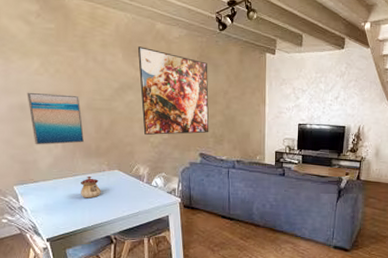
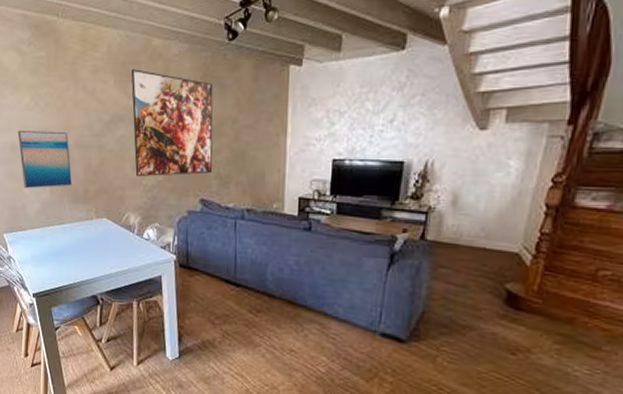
teapot: present [81,175,101,199] -> none [67,224,88,251]

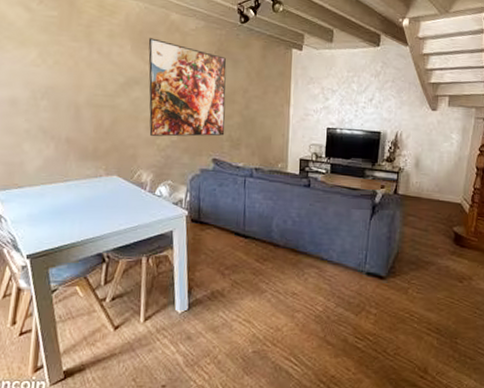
wall art: present [17,130,73,189] -> none [19,85,81,145]

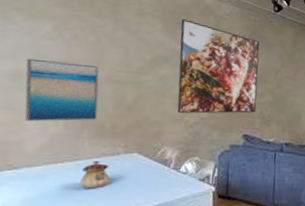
wall art: none [19,85,81,145] -> present [24,58,99,122]
teapot: none [71,181,96,208] -> present [80,160,111,189]

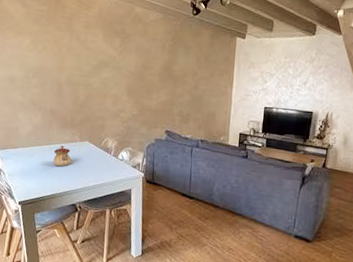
wall art: present [24,58,99,122] -> none [16,66,62,115]
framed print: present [177,19,260,114] -> none [115,28,180,112]

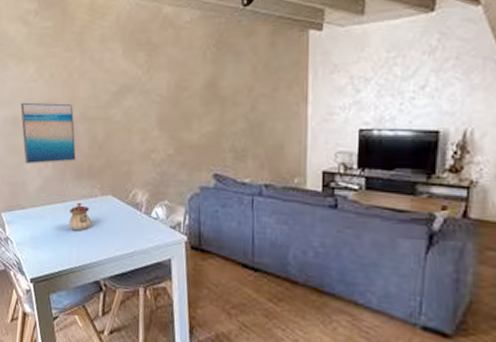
wall art: none [16,66,62,115] -> present [20,102,77,164]

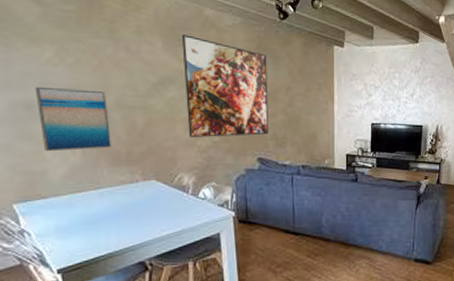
teapot: present [69,202,92,231] -> none [106,188,133,216]
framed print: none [140,38,227,151] -> present [181,34,269,138]

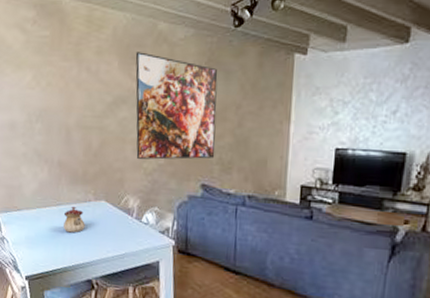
wall art: present [35,86,112,152] -> none [17,108,72,169]
teapot: none [106,188,133,216] -> present [63,206,85,233]

